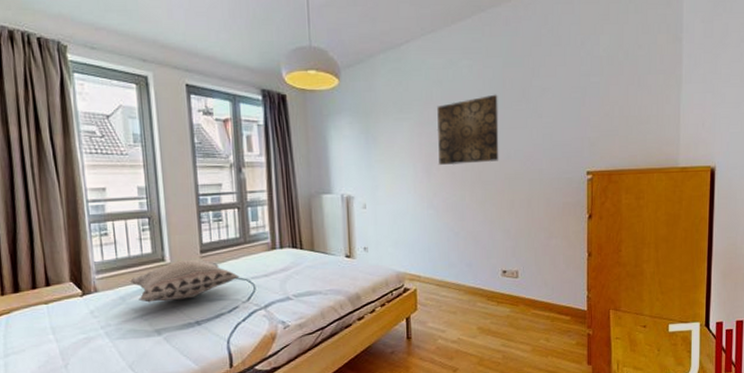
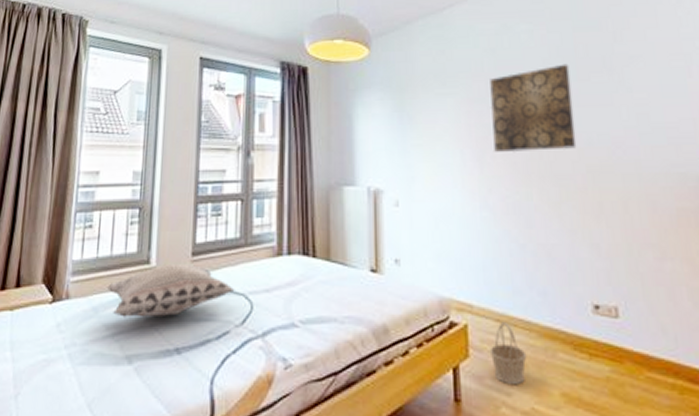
basket: none [431,285,457,325] -> present [489,321,527,384]

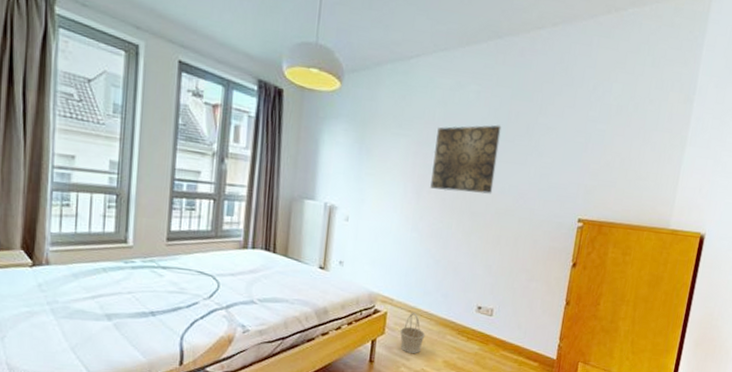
decorative pillow: present [107,263,235,317] -> none [86,244,205,287]

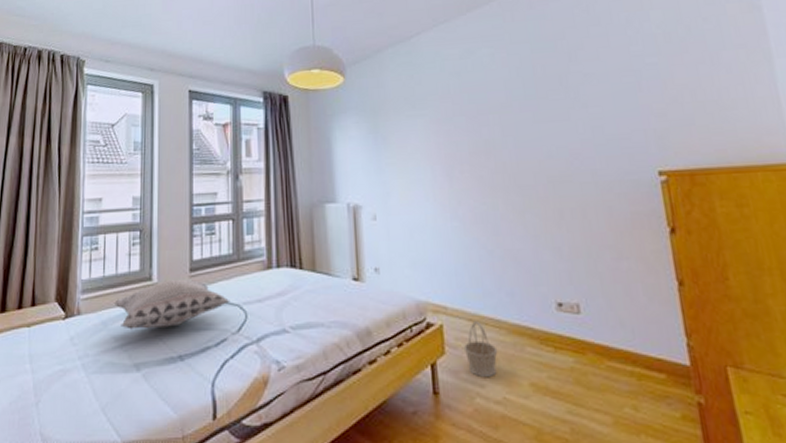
decorative pillow: none [86,244,205,287] -> present [114,278,230,330]
wall art: present [430,125,502,194] -> none [456,83,538,167]

